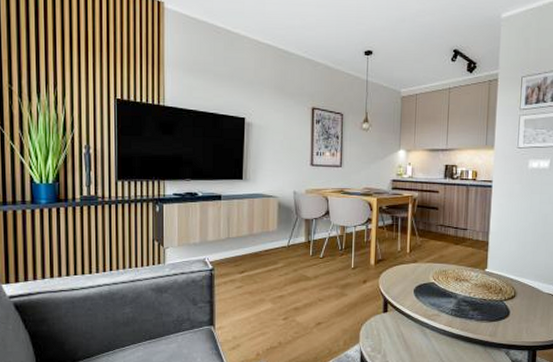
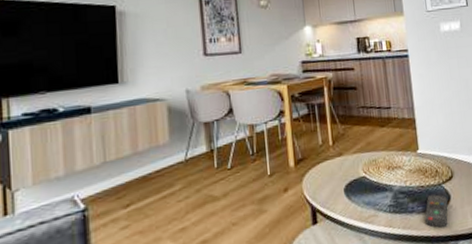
remote control: none [482,308,506,337] -> present [425,194,448,228]

